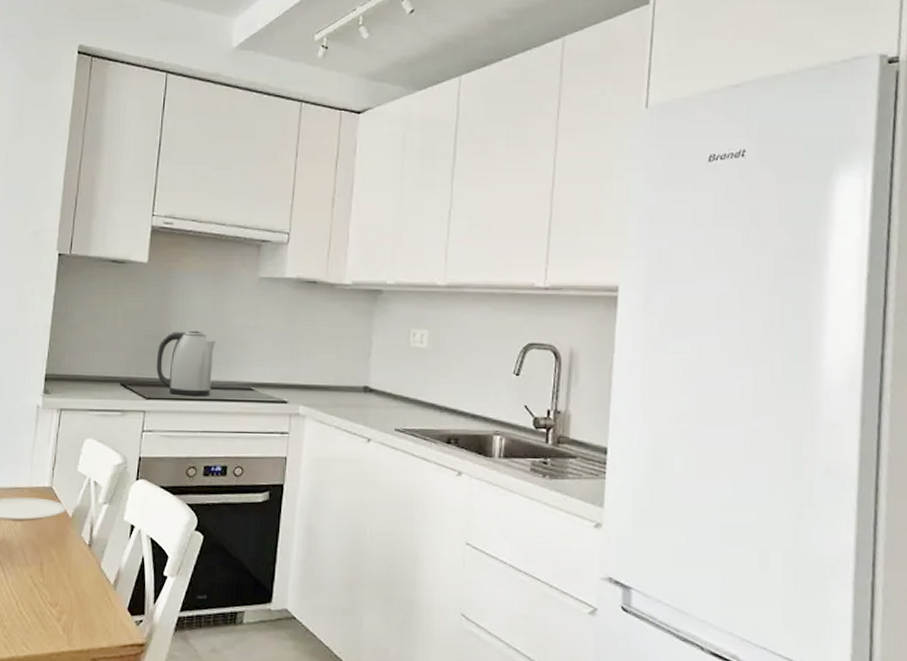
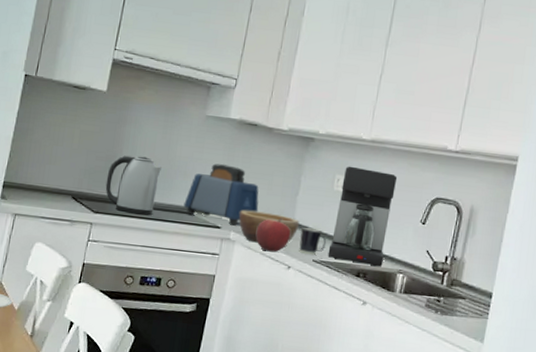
toaster: none [244,330,328,398] -> present [183,163,259,226]
bowl: none [307,379,376,414] -> present [239,210,300,244]
fruit: none [327,384,367,425] -> present [255,218,291,252]
mug: none [378,393,407,423] -> present [299,227,326,255]
coffee maker: none [411,317,482,430] -> present [328,166,398,267]

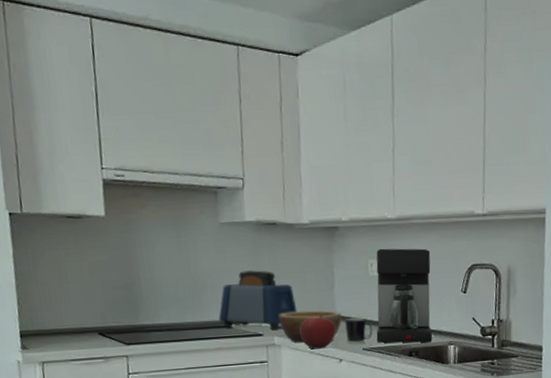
kettle: present [105,155,162,216] -> none [129,277,189,339]

